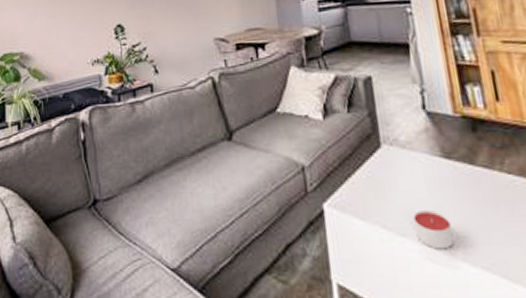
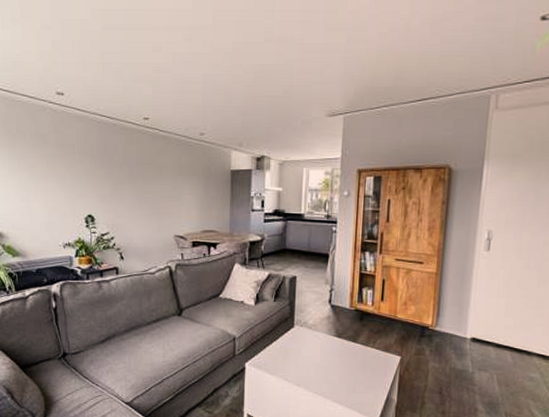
candle: present [413,211,454,249] -> none [307,370,332,395]

